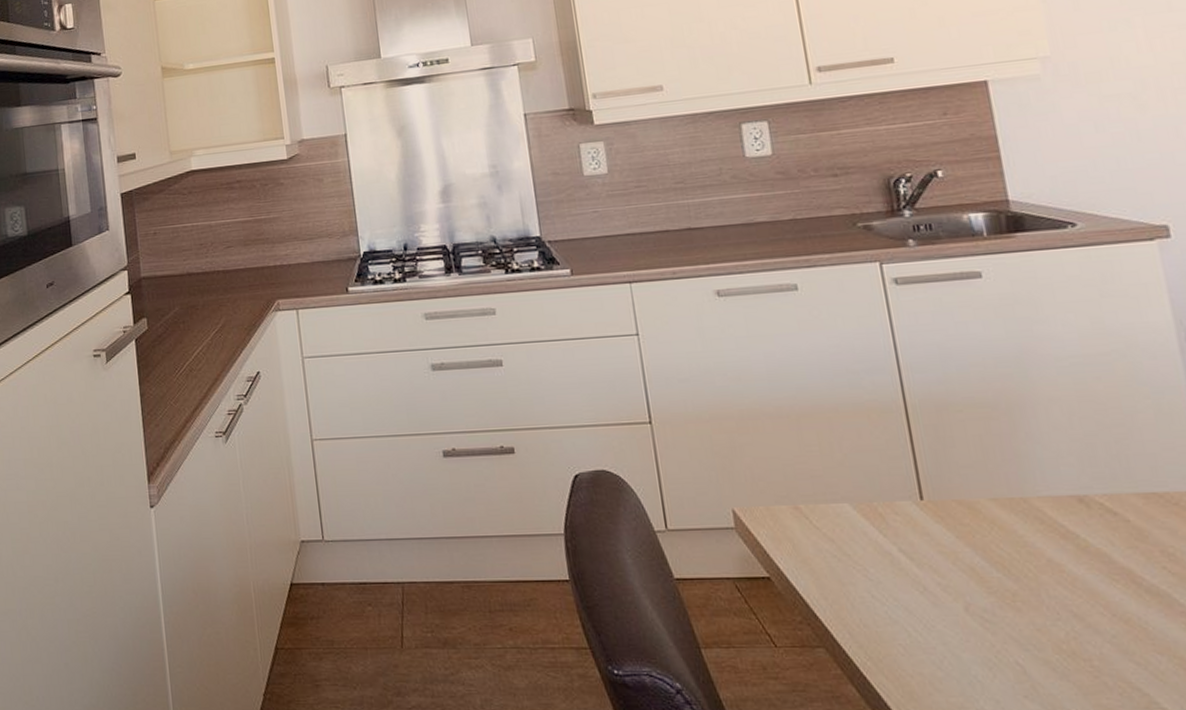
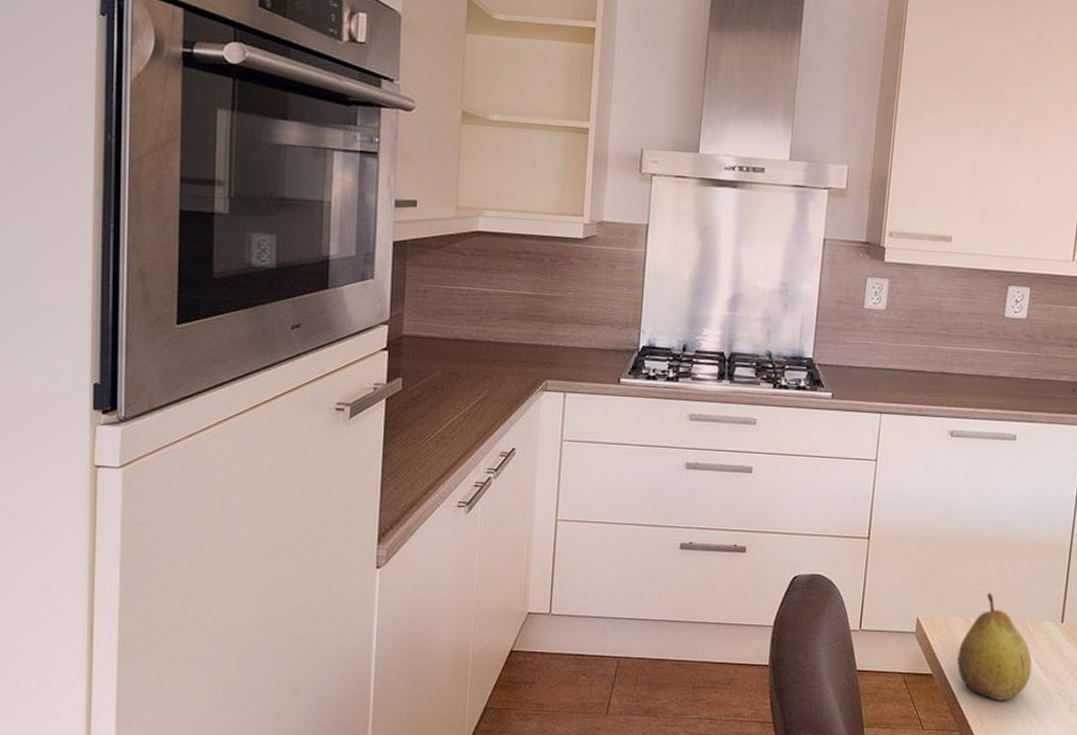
fruit: none [795,472,900,605] -> present [957,593,1032,701]

